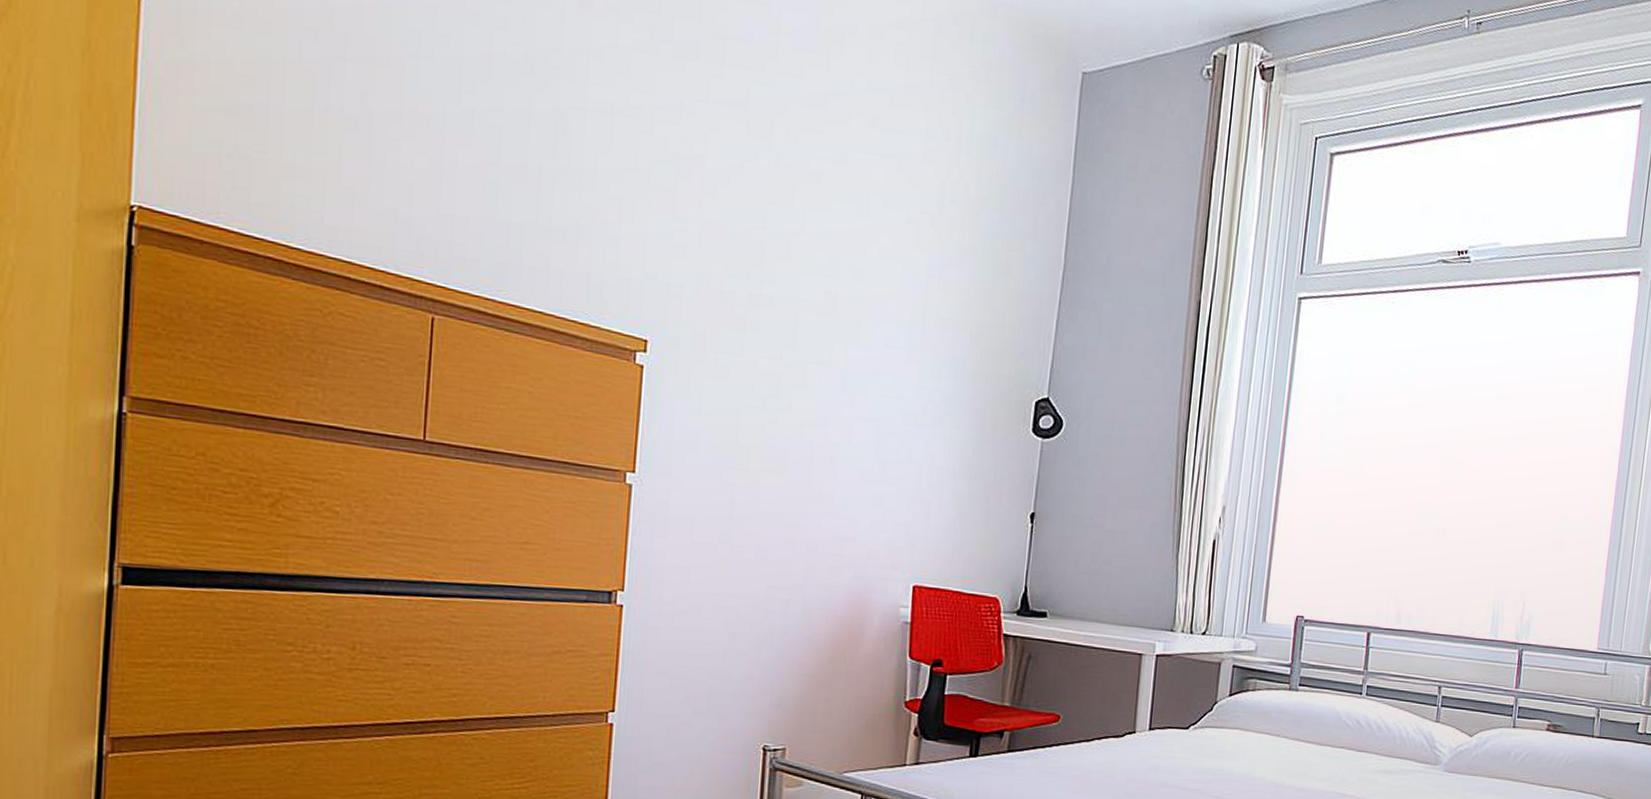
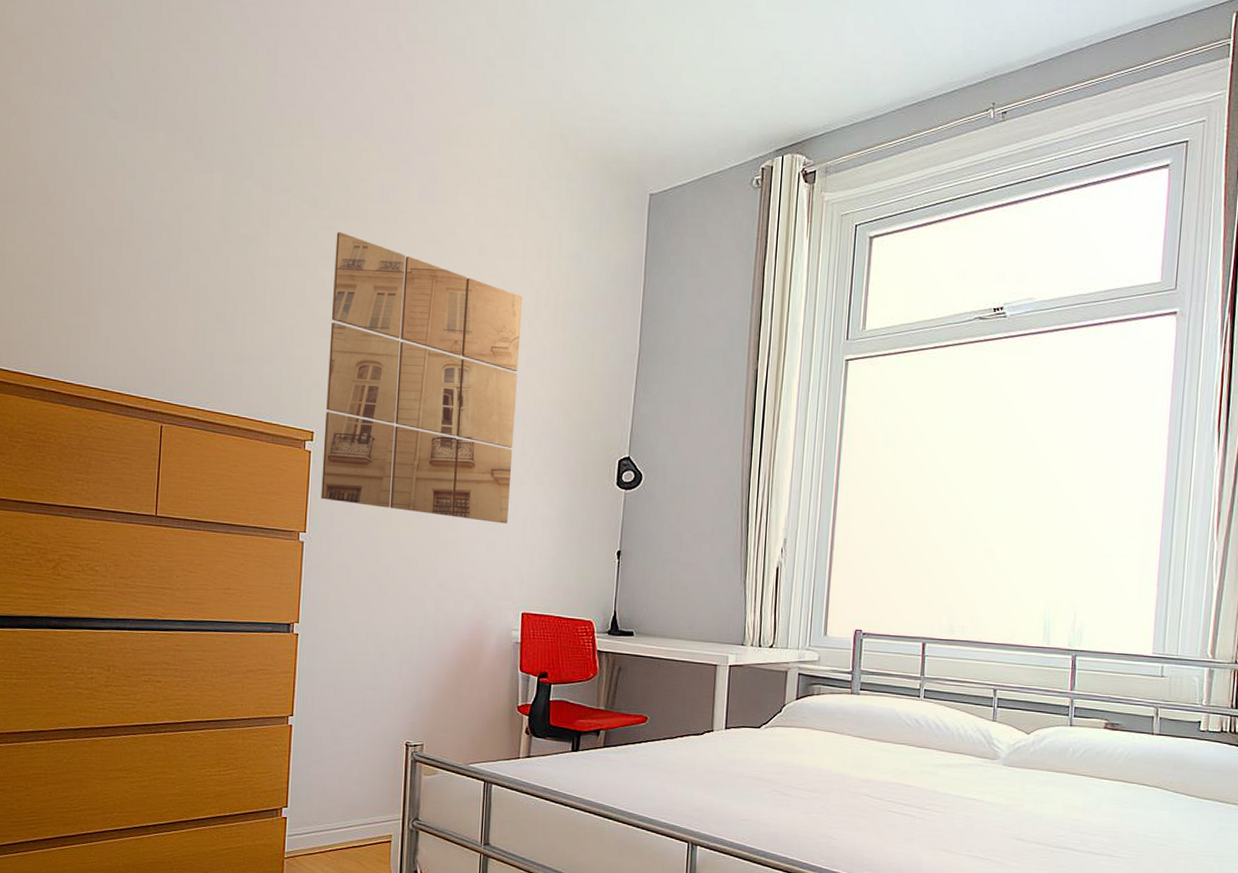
wall art: none [656,75,924,473] -> present [321,231,523,524]

